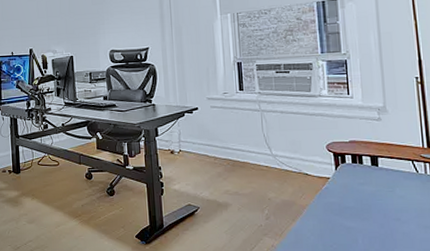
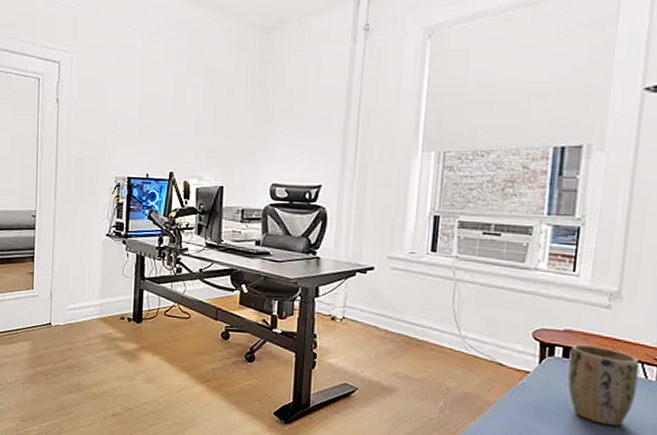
plant pot: none [357,151,413,213] -> present [567,344,640,426]

